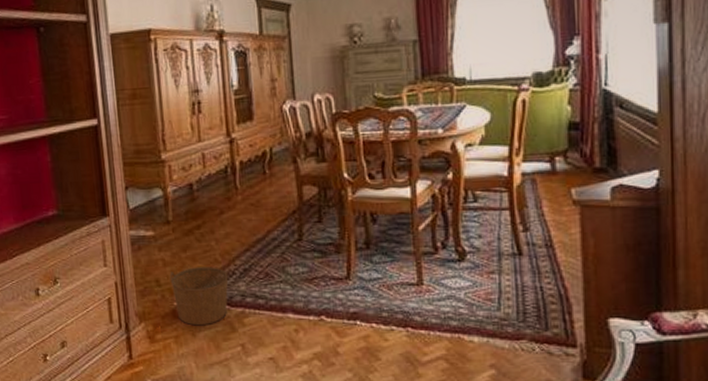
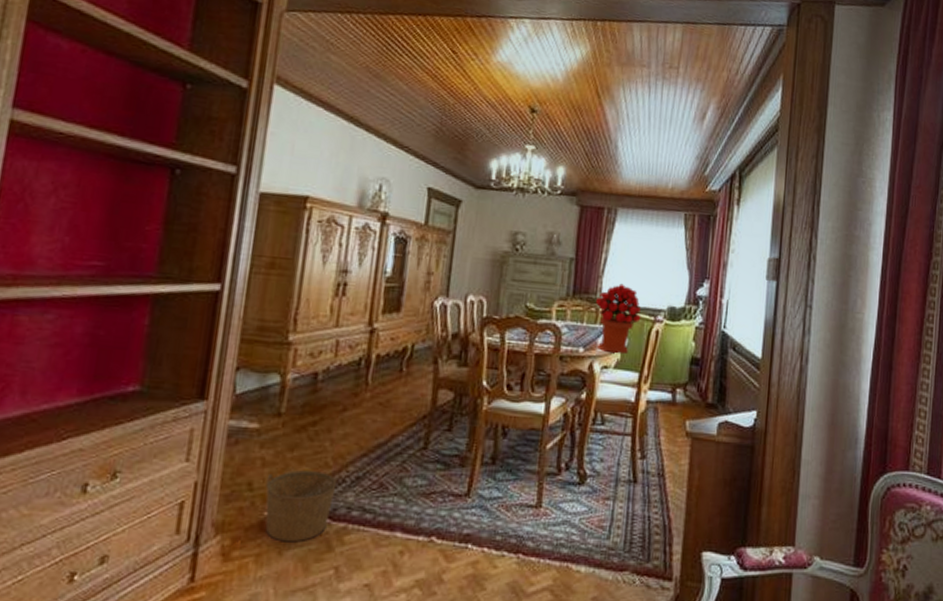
bouquet: none [449,57,503,130] -> present [596,283,641,355]

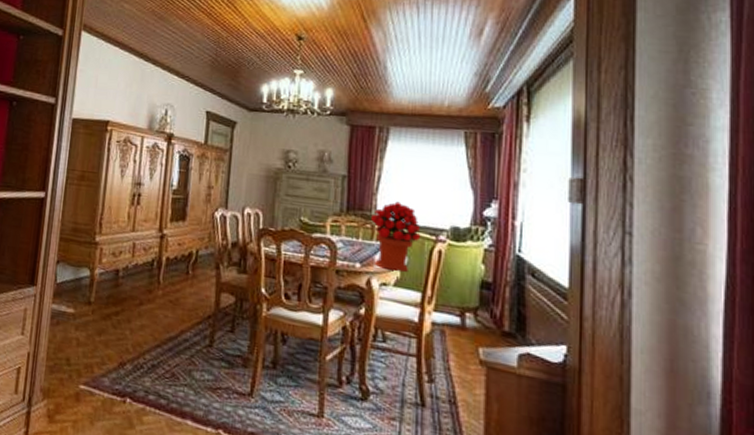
basket: present [265,470,338,543] -> none [80,352,137,416]

